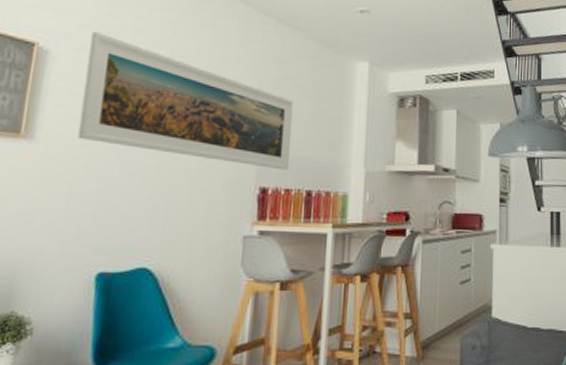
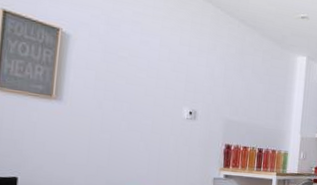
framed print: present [77,31,294,171] -> none [94,21,251,133]

